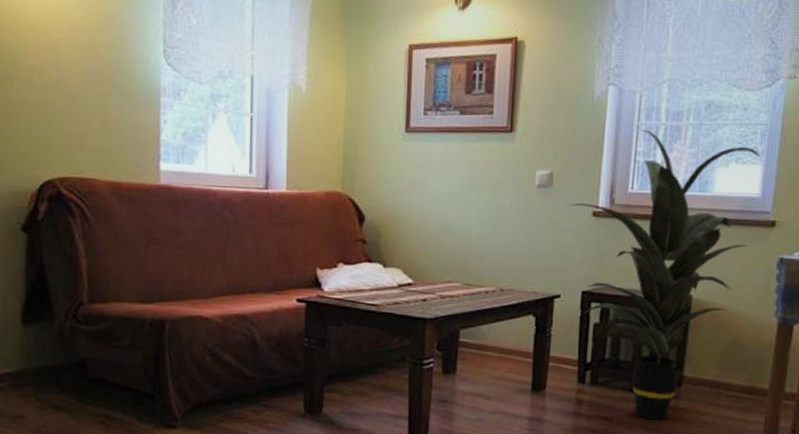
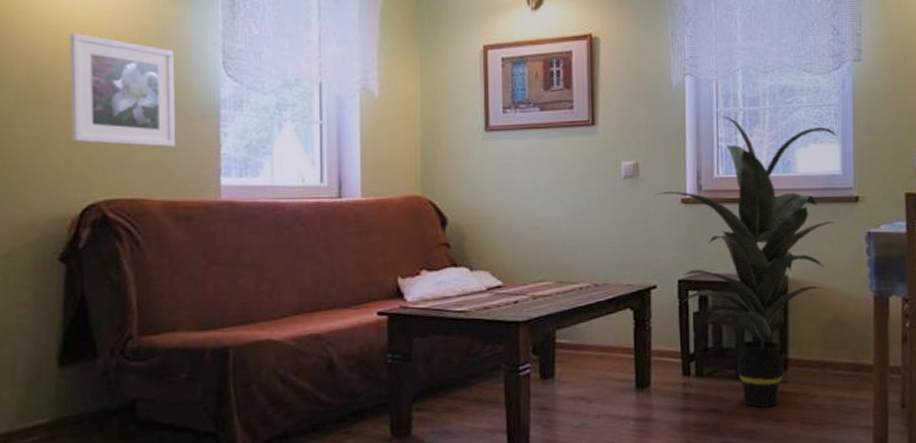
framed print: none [27,15,121,131] -> present [69,32,176,147]

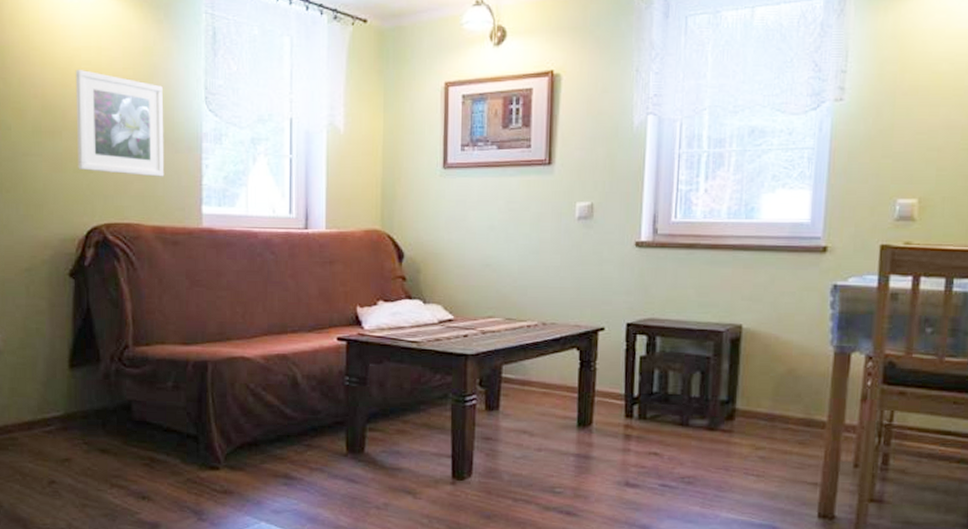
indoor plant: present [654,115,837,408] -> none [608,157,809,455]

